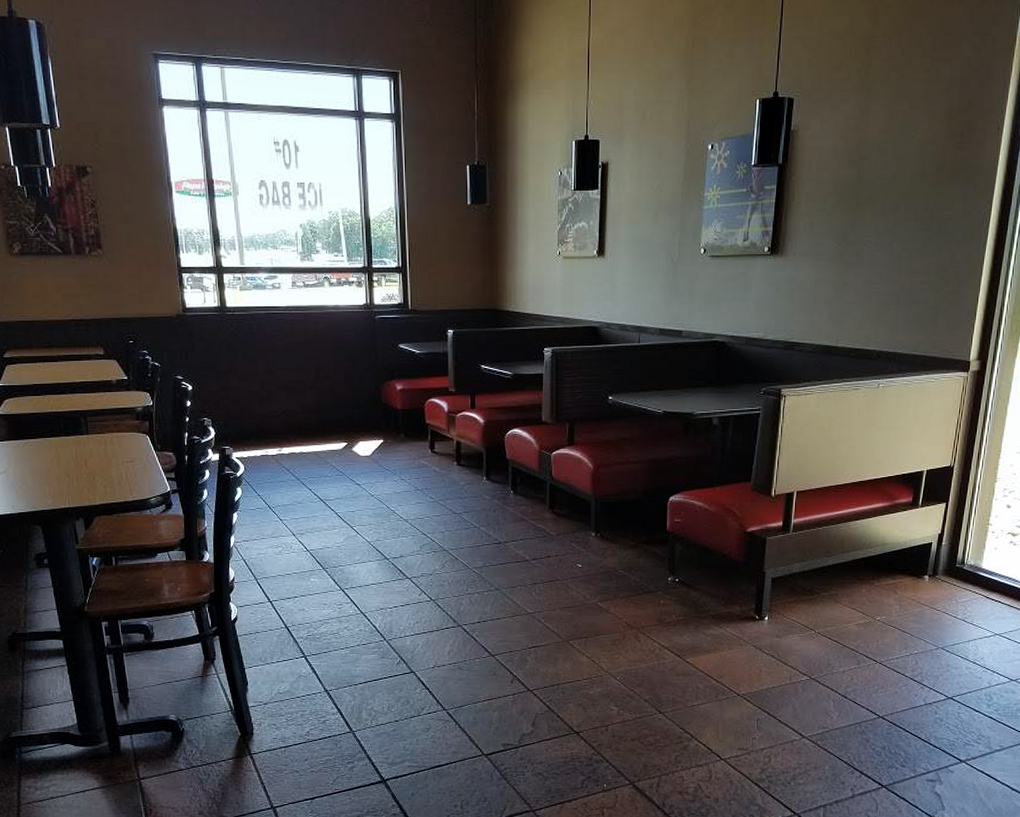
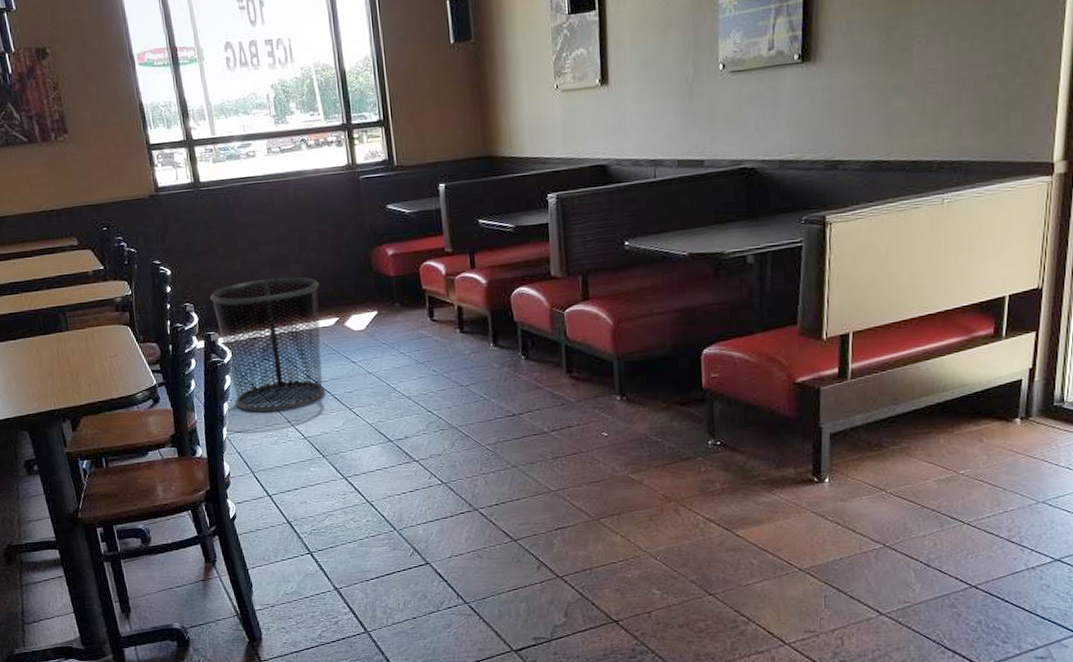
trash can: none [227,401,331,525] -> present [209,276,326,413]

